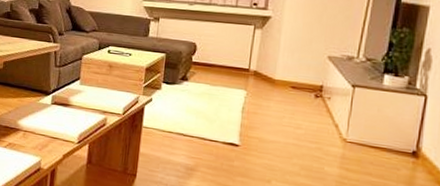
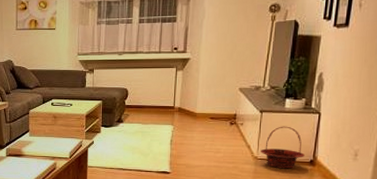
basket: none [350,105,407,158] -> present [260,126,306,169]

